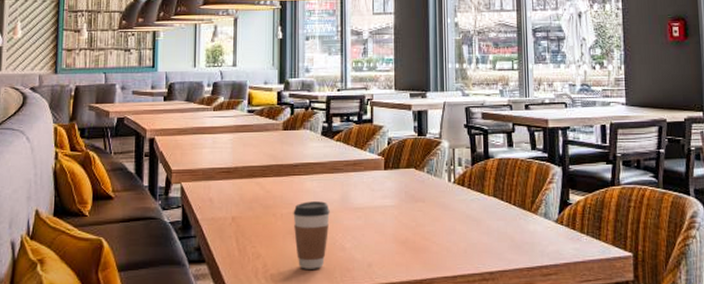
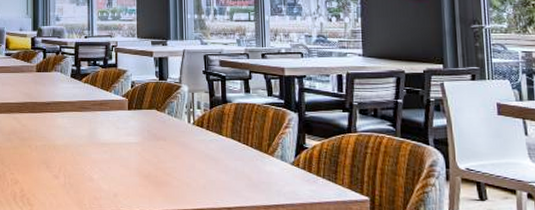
coffee cup: present [293,201,330,269] -> none [46,136,79,196]

